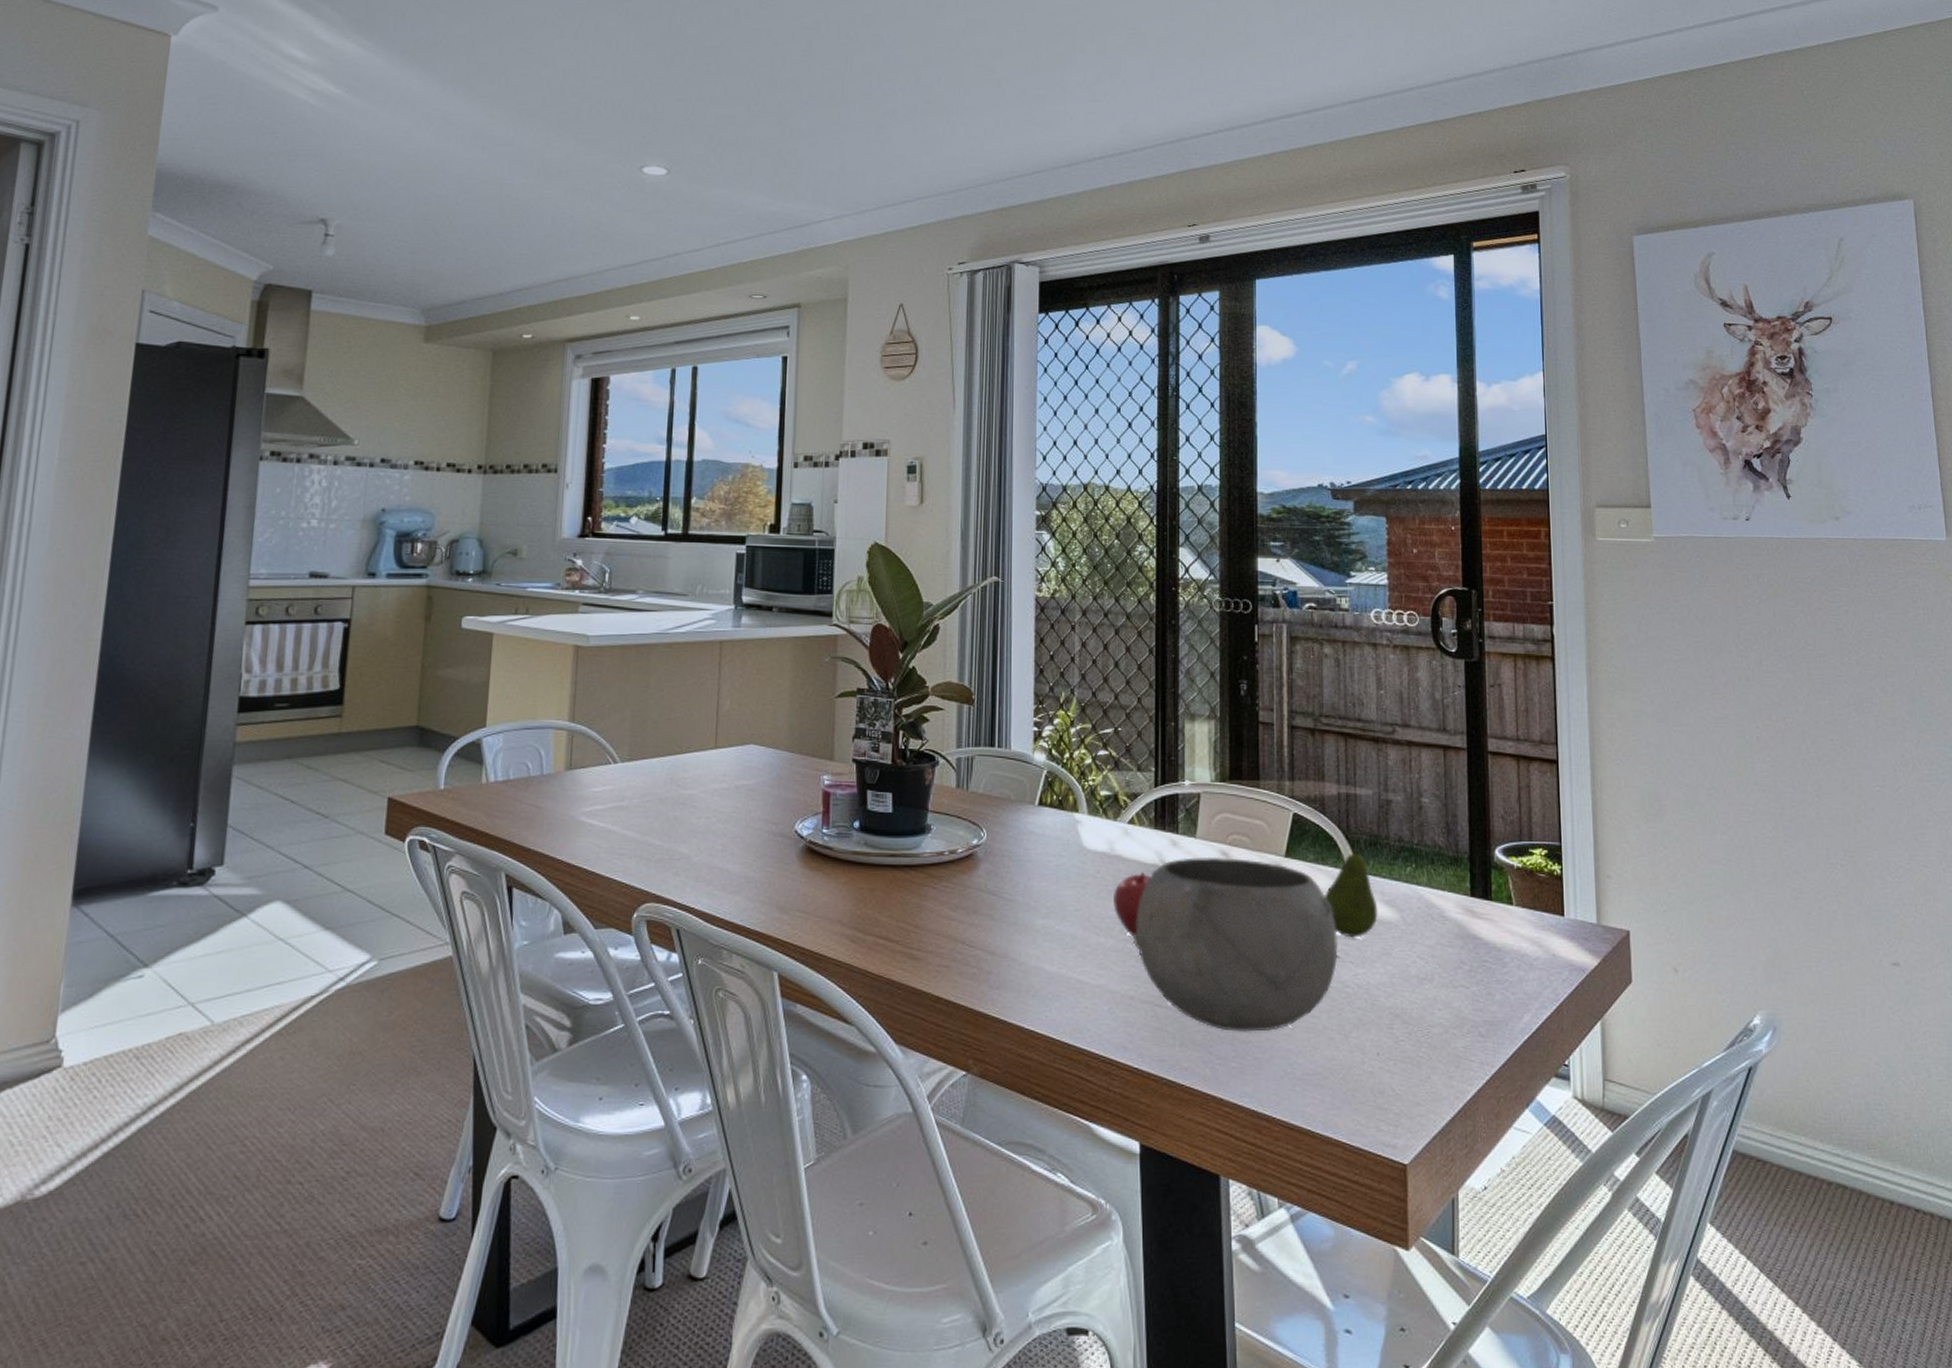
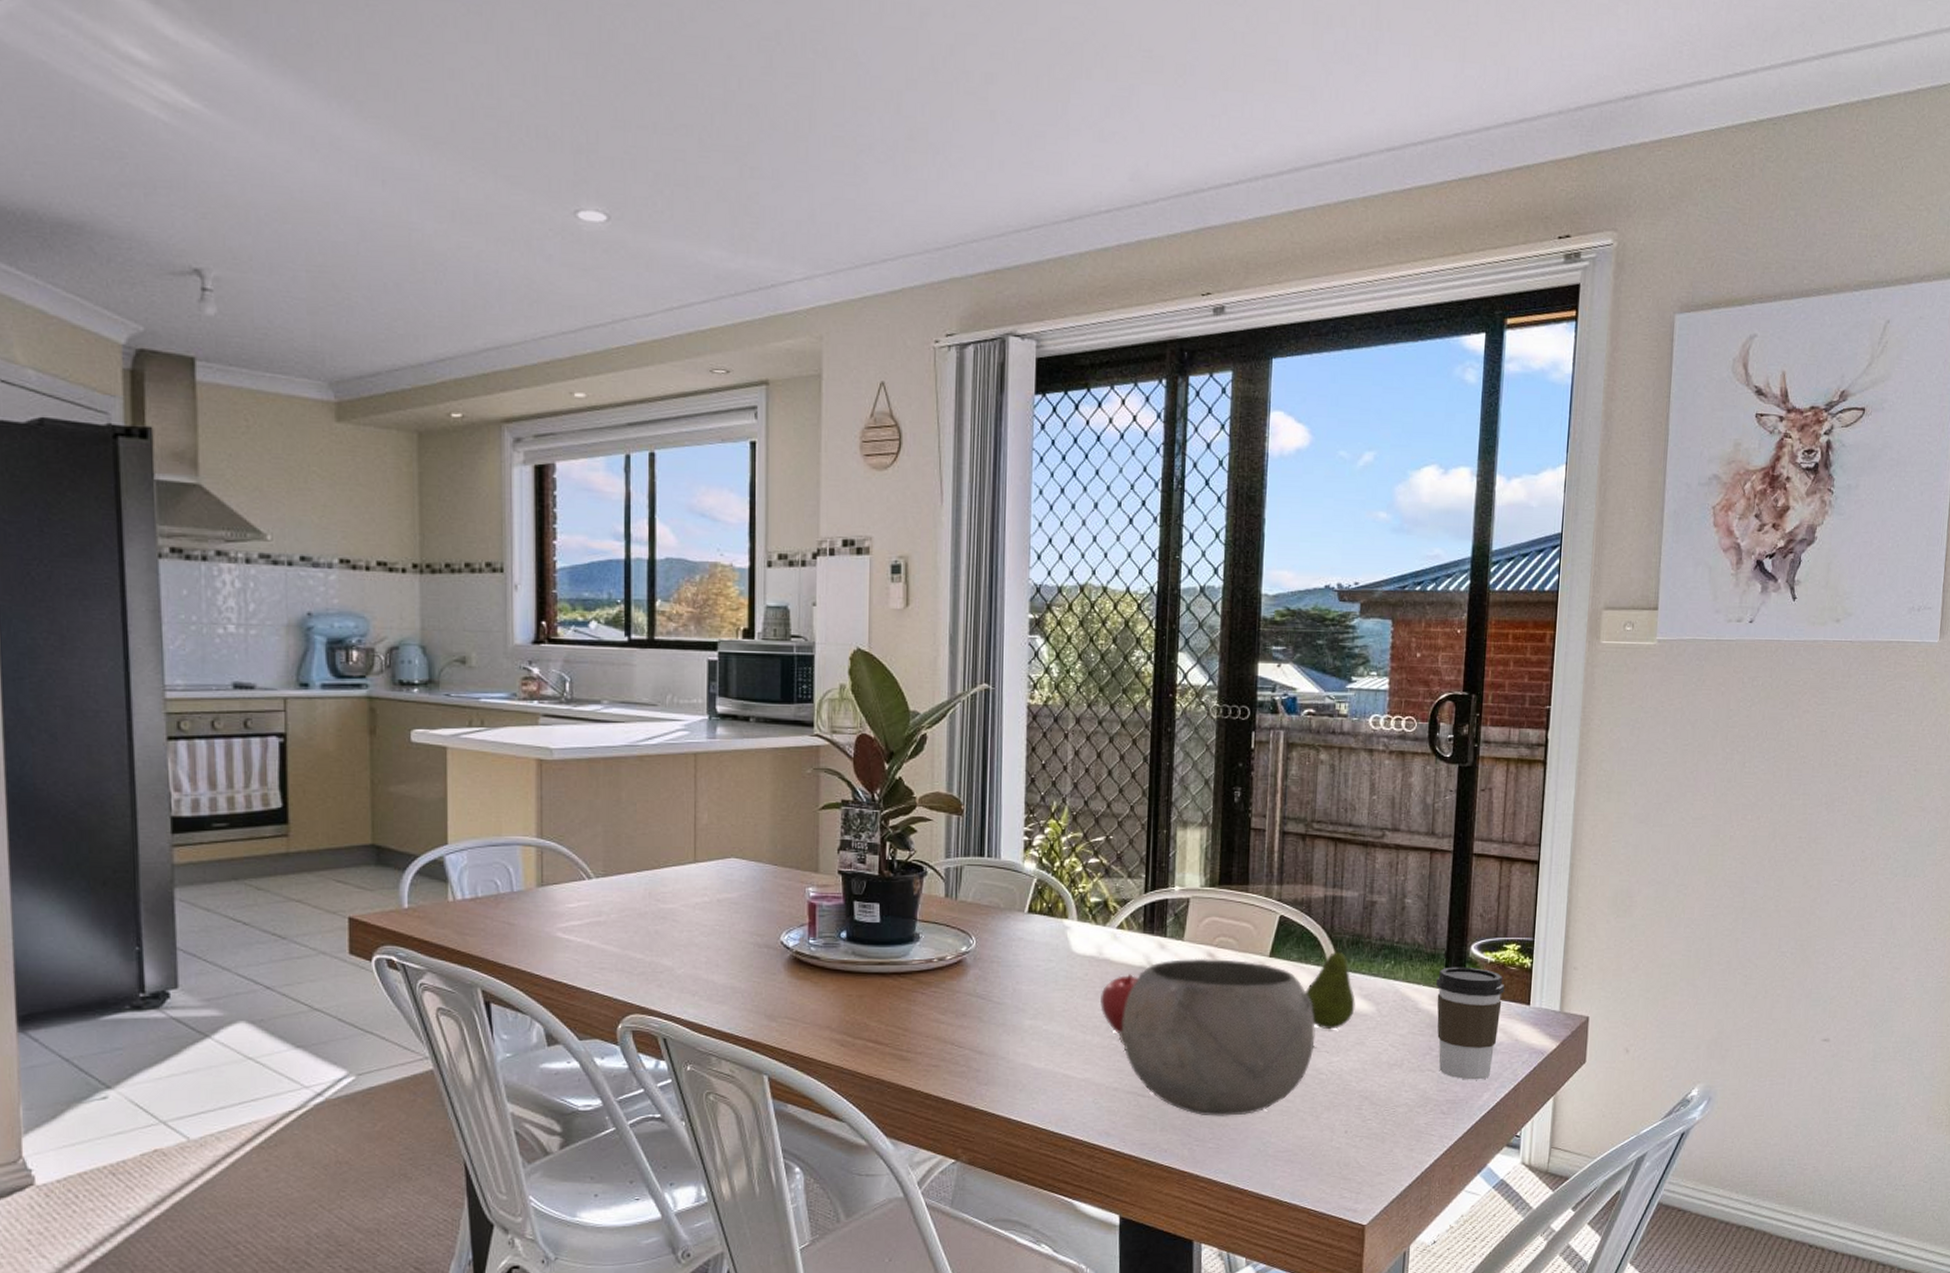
coffee cup: none [1461,872,1536,999] -> present [1435,966,1505,1080]

